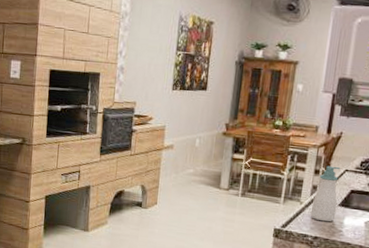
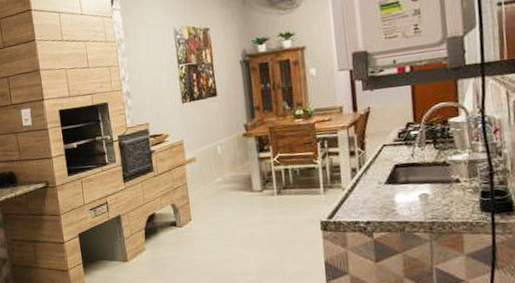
soap bottle: present [310,165,340,222] -> none [355,143,385,204]

